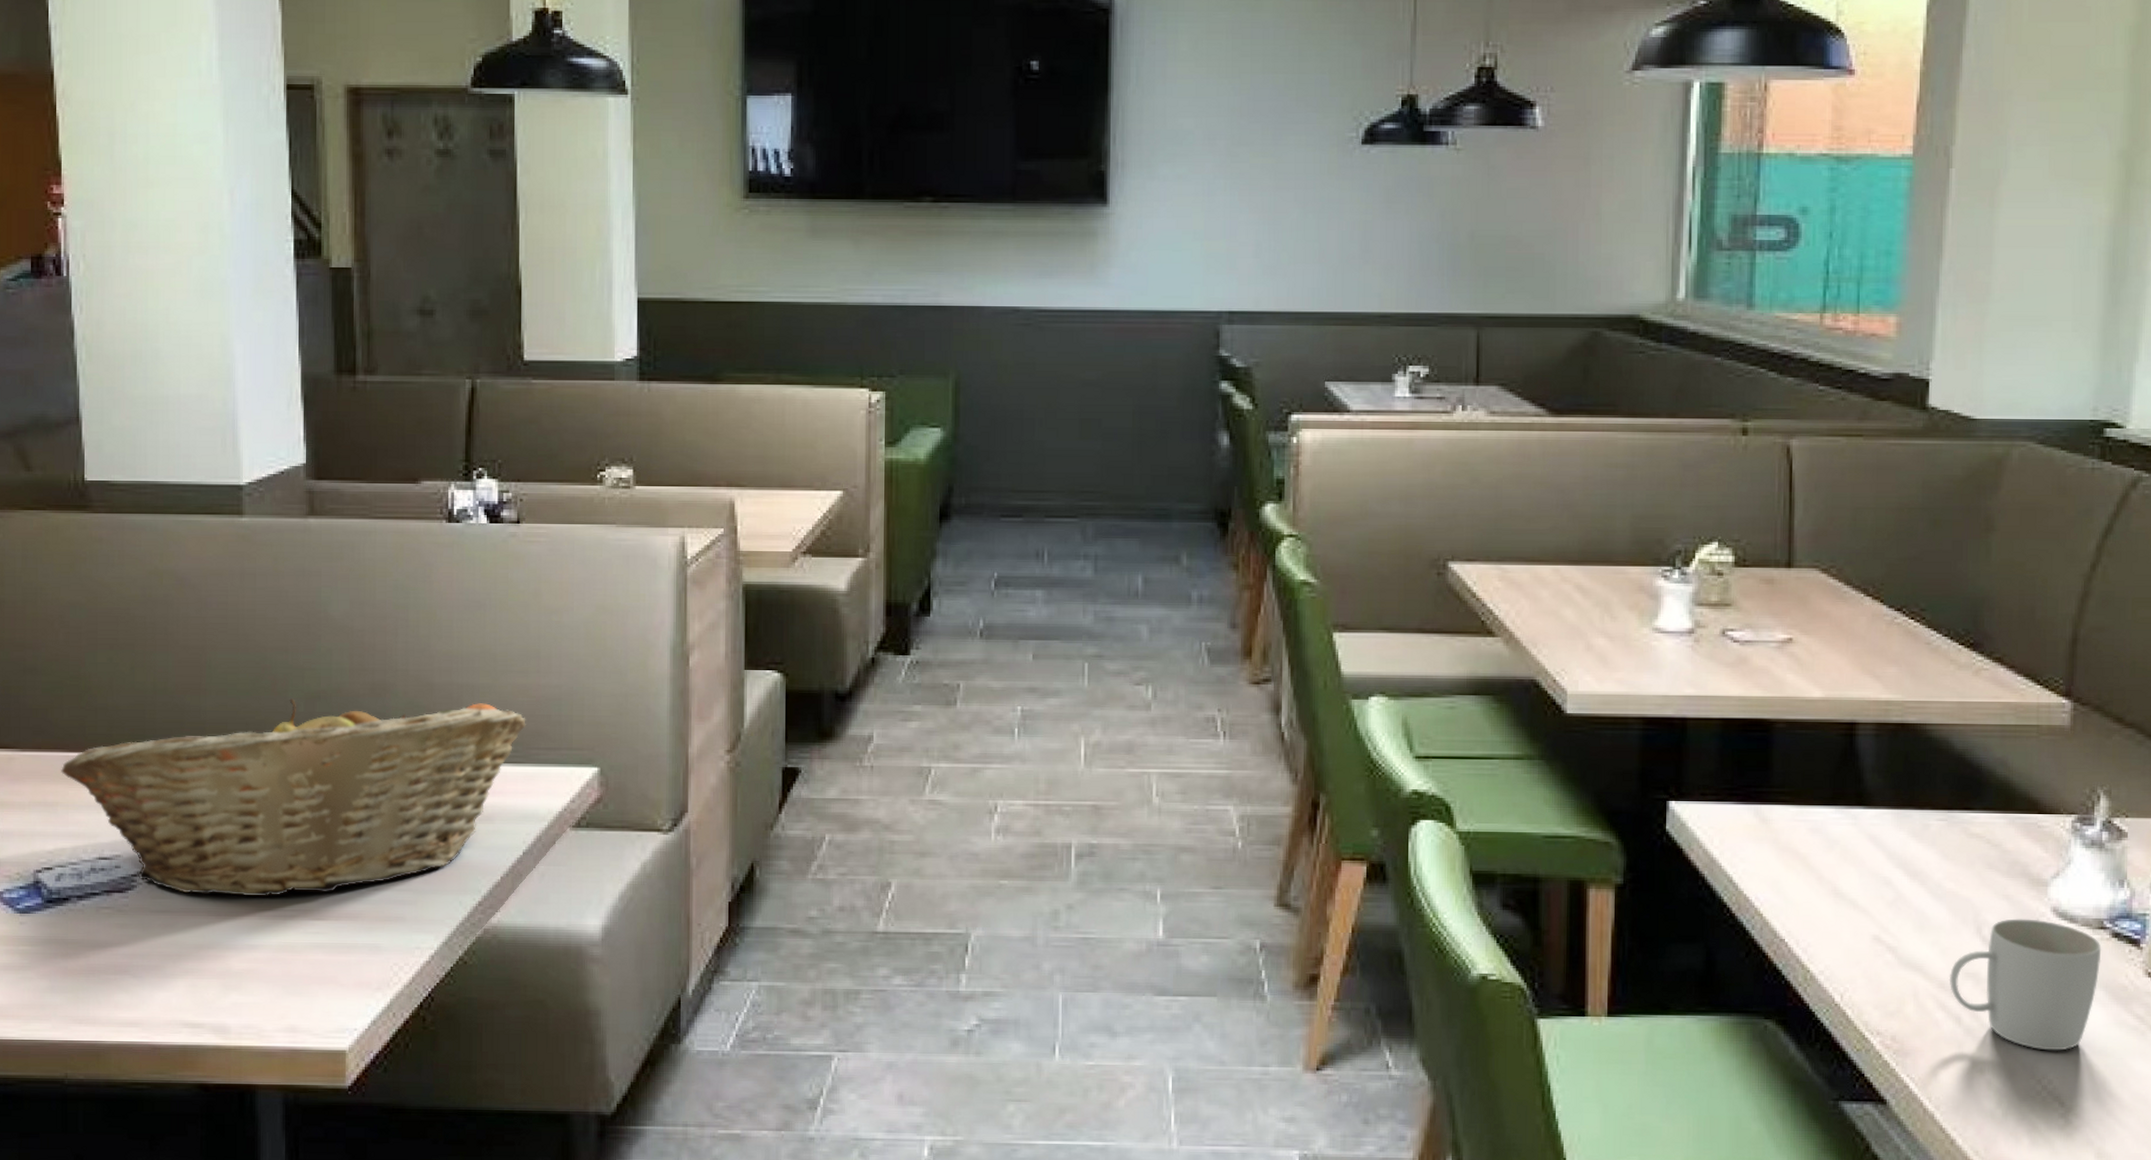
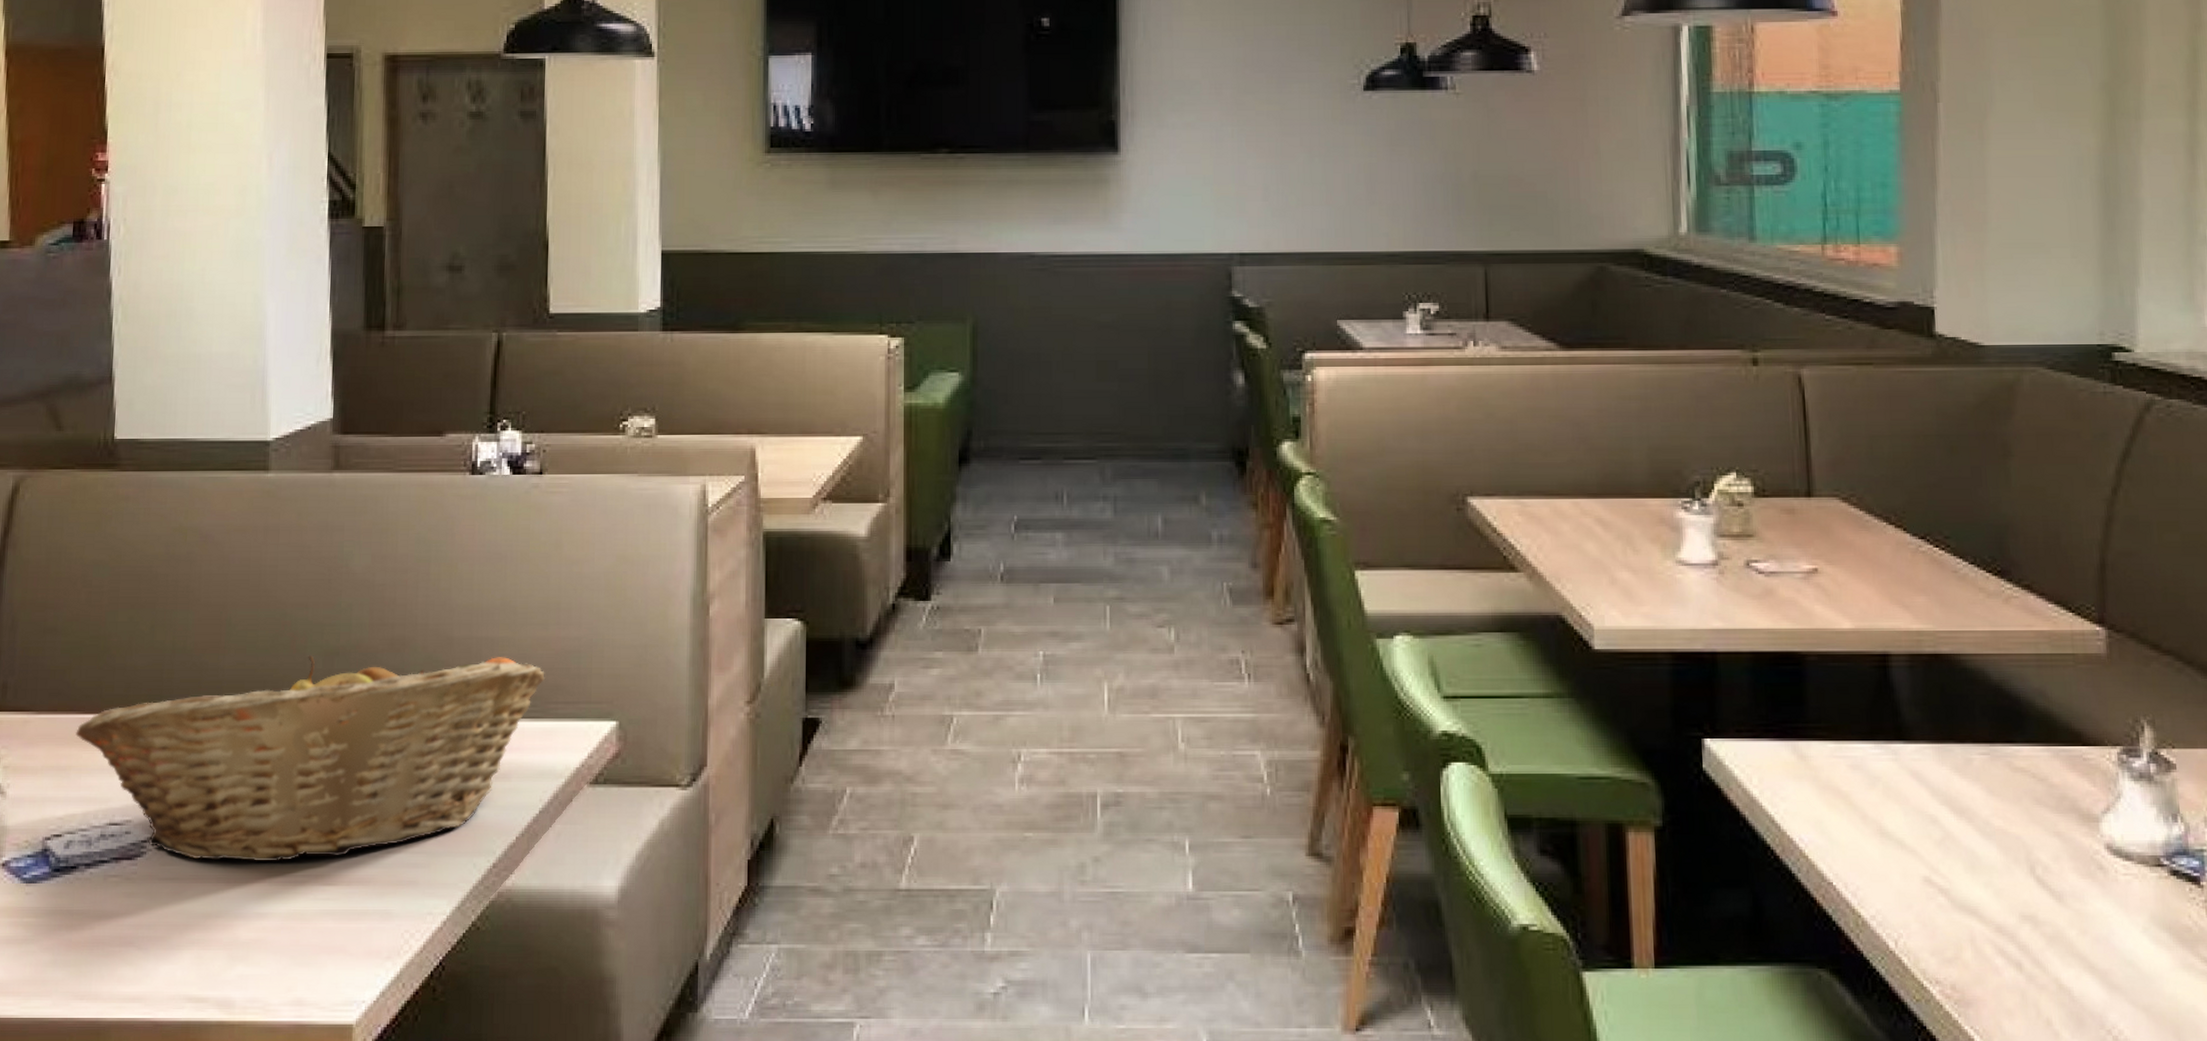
mug: present [1949,918,2102,1051] -> none [2005,857,2162,998]

